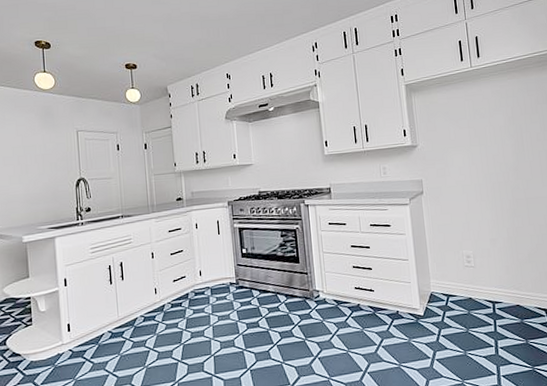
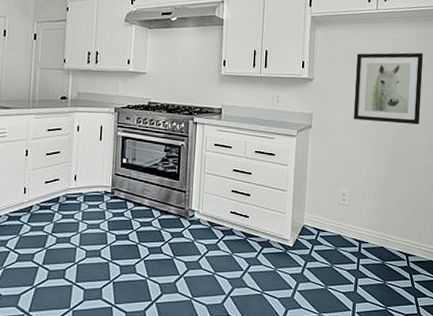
wall art: none [458,102,537,180] -> present [353,52,424,125]

